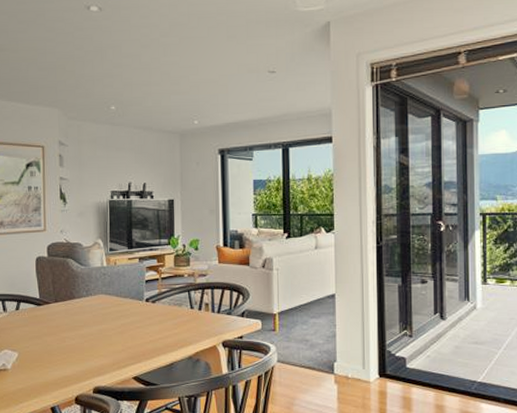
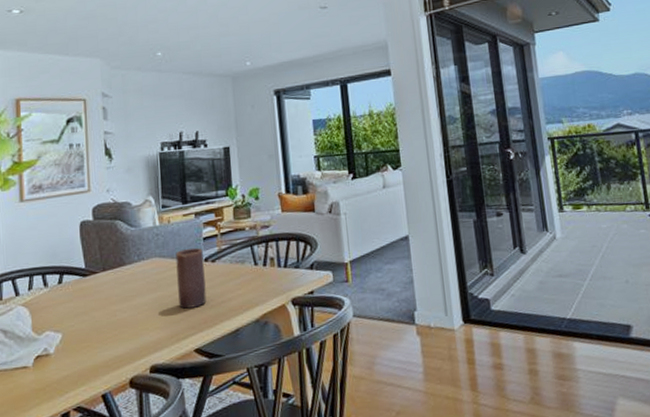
candle: none [120,289,146,341] -> present [175,248,207,309]

